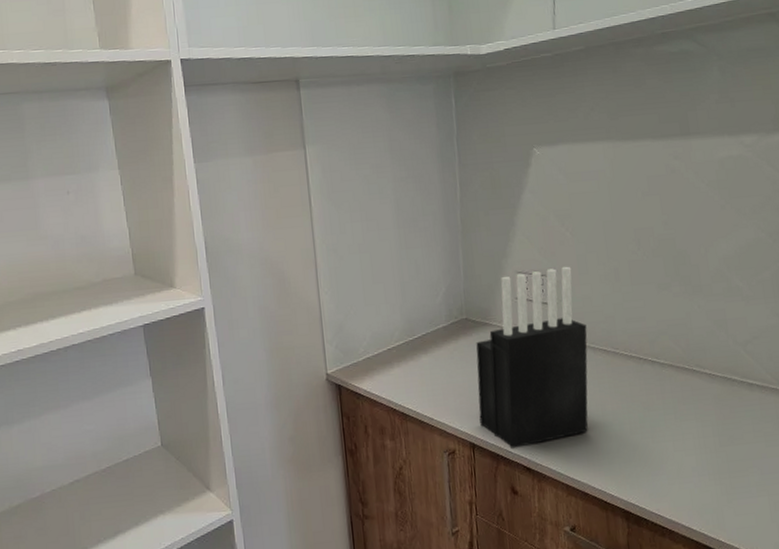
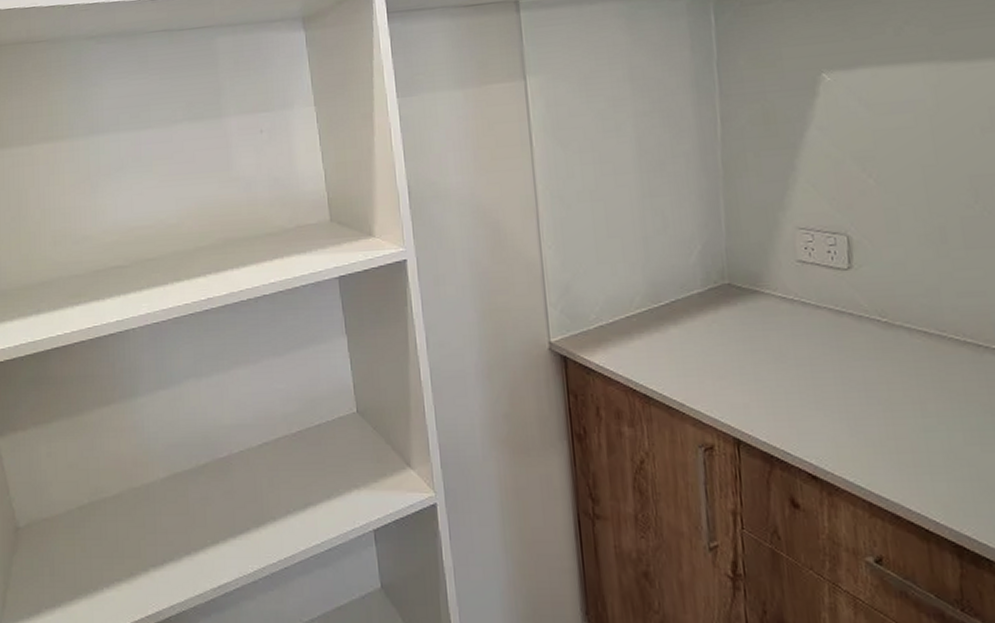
knife block: present [476,266,588,448] -> none [742,222,901,449]

